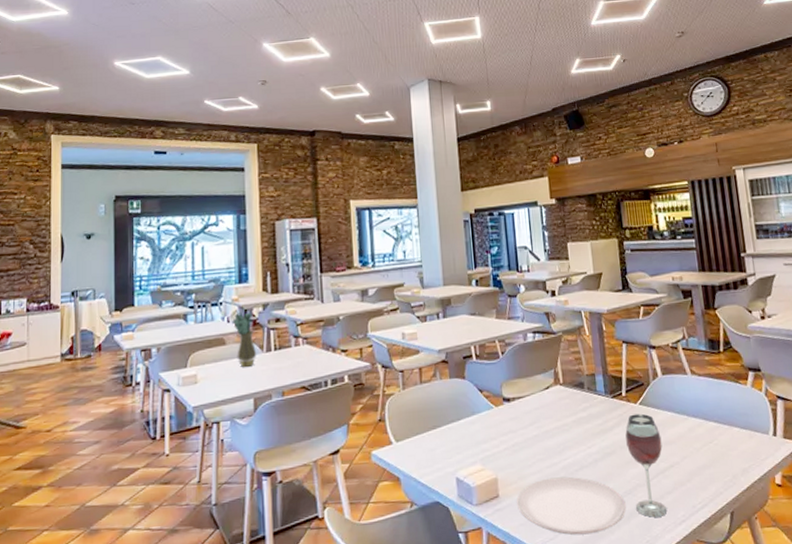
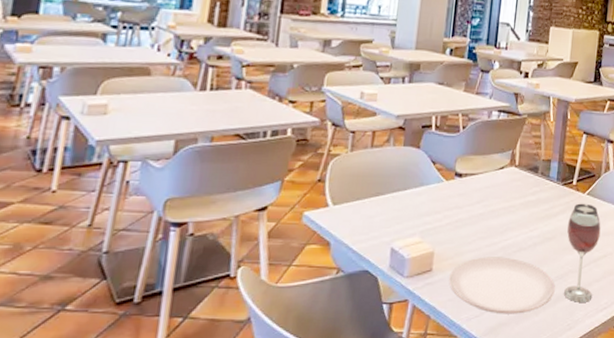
vase: present [232,311,257,367] -> none [162,40,190,104]

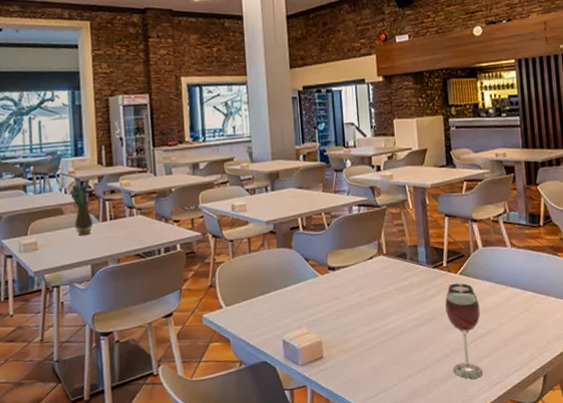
vase: none [162,40,190,104] -> present [69,183,94,235]
plate: present [449,257,555,314] -> none [340,340,444,394]

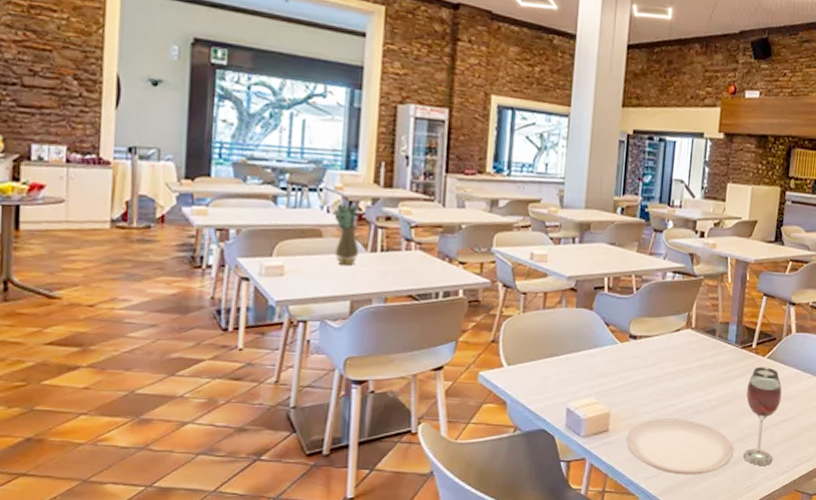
plate: none [340,340,444,394] -> present [626,418,734,475]

